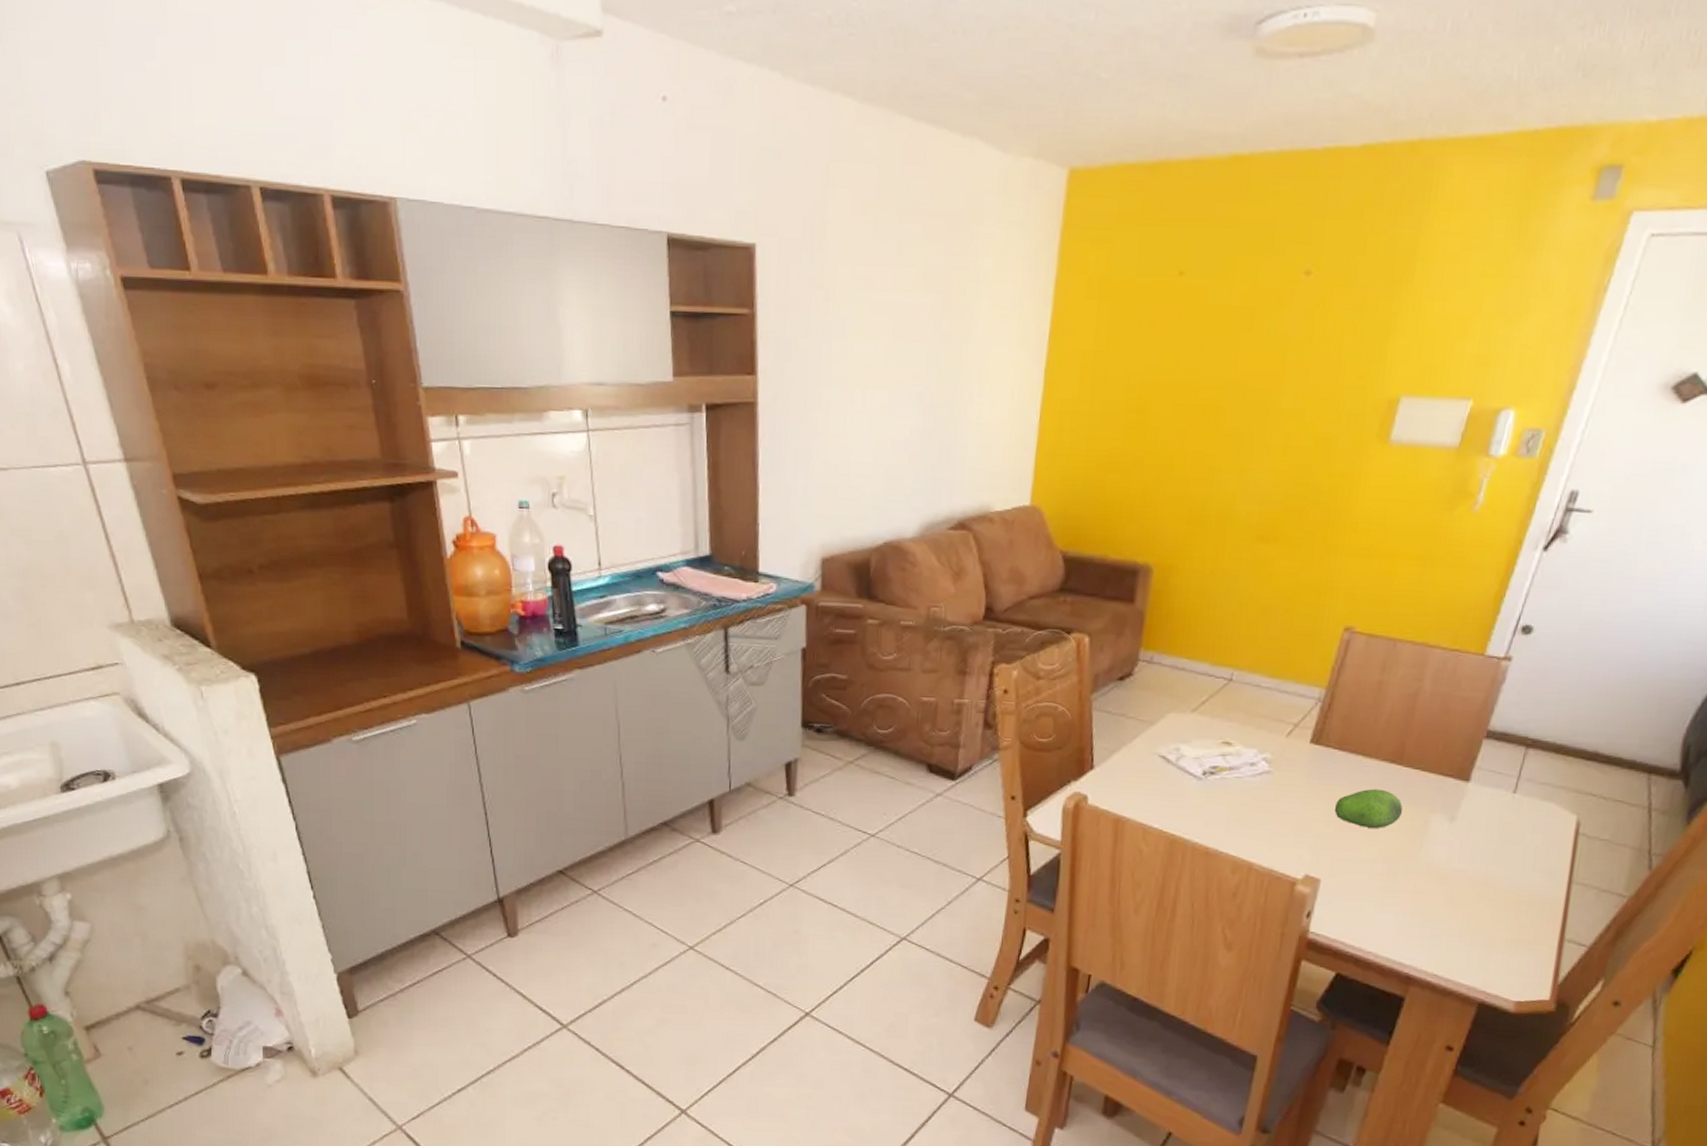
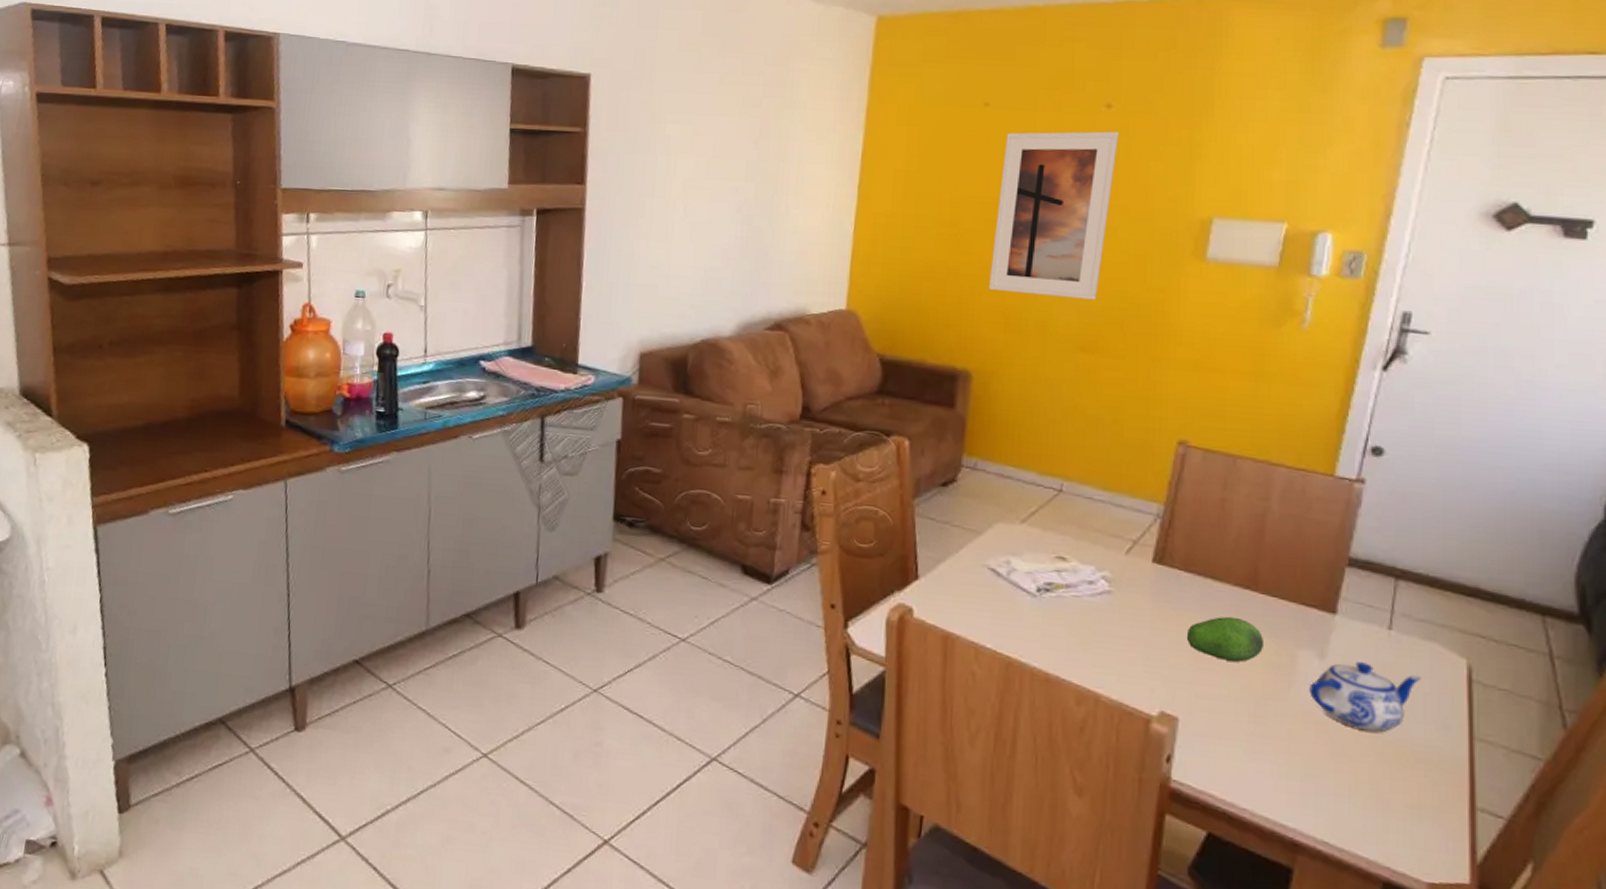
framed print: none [1174,302,1317,488] -> present [989,131,1120,300]
teapot: none [1437,823,1536,882] -> present [1309,662,1422,732]

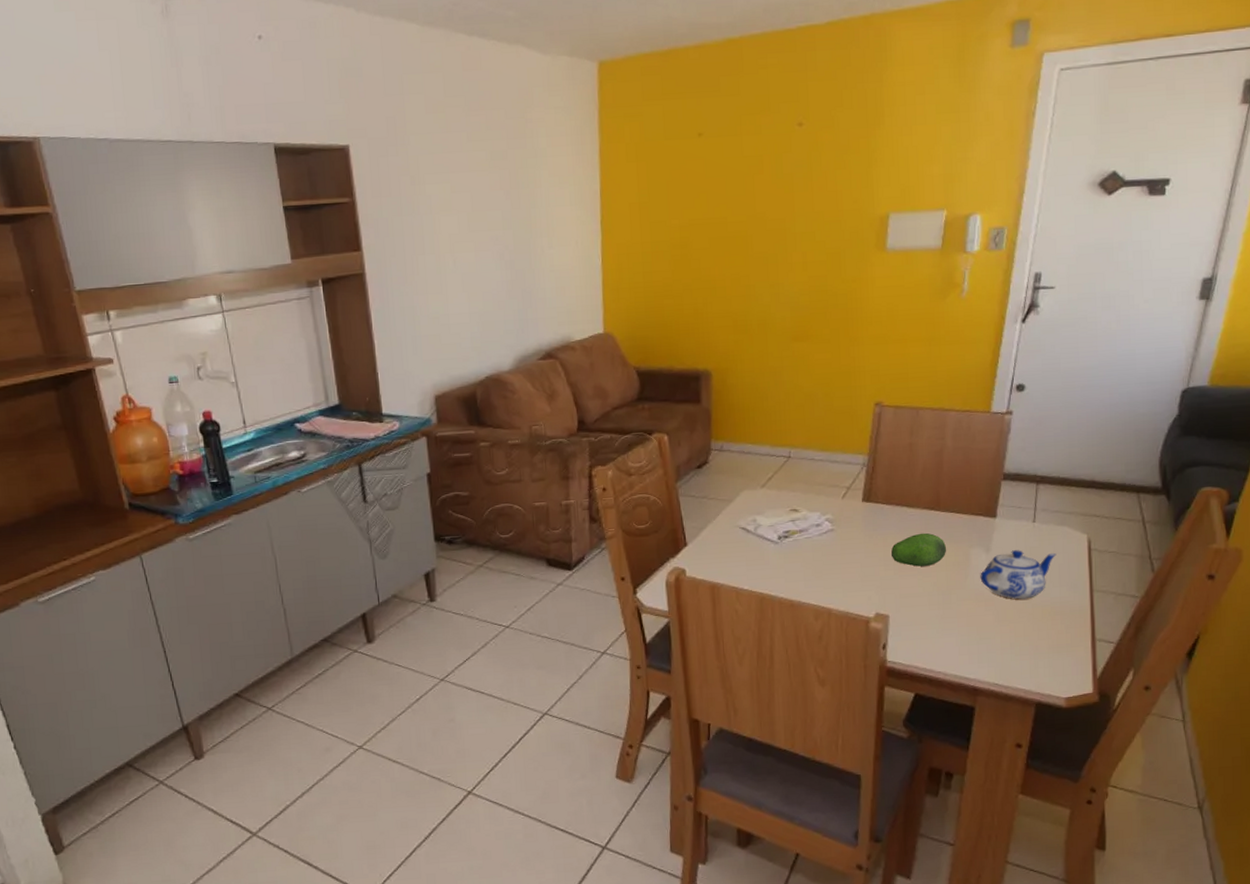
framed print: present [989,131,1120,300] -> none [717,147,811,299]

